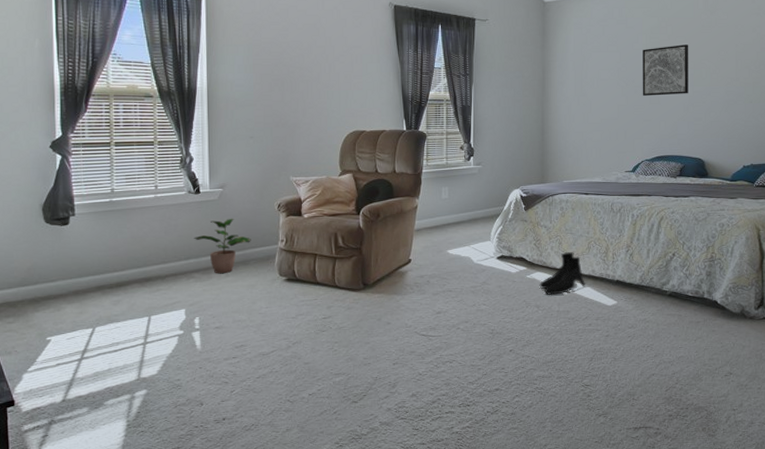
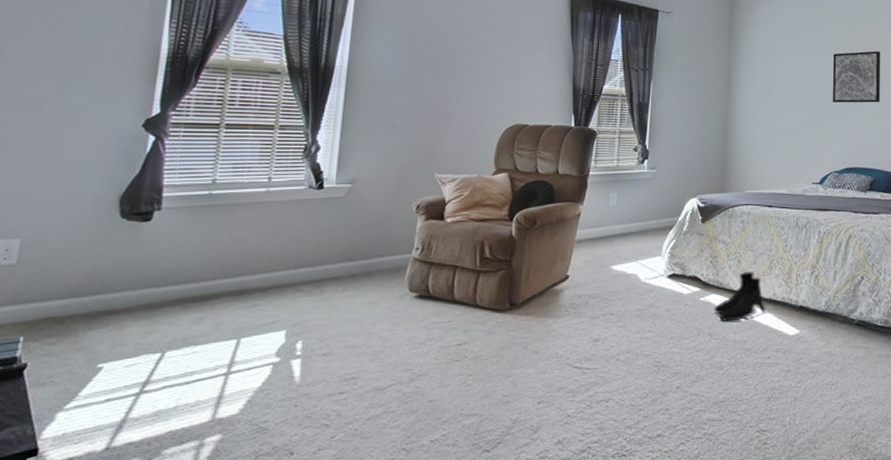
potted plant: present [194,218,251,274] -> none [308,219,380,288]

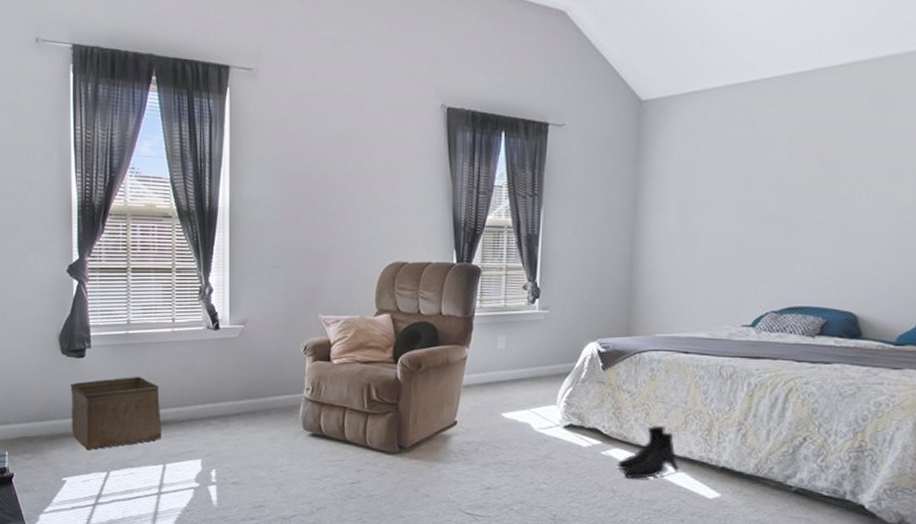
storage bin: none [120,240,243,328] -> present [69,376,162,450]
wall art: present [832,51,880,103] -> none [771,156,843,226]

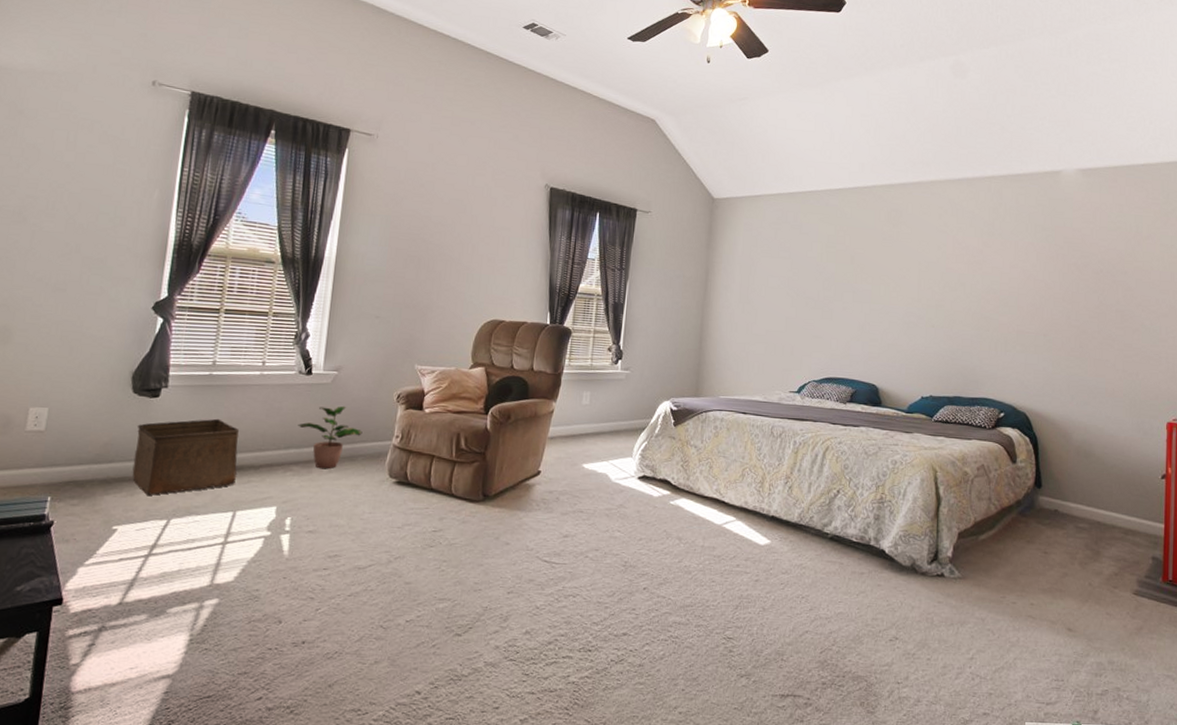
potted plant: none [212,359,274,423] -> present [298,406,363,469]
boots: present [617,425,680,480] -> none [683,477,737,528]

